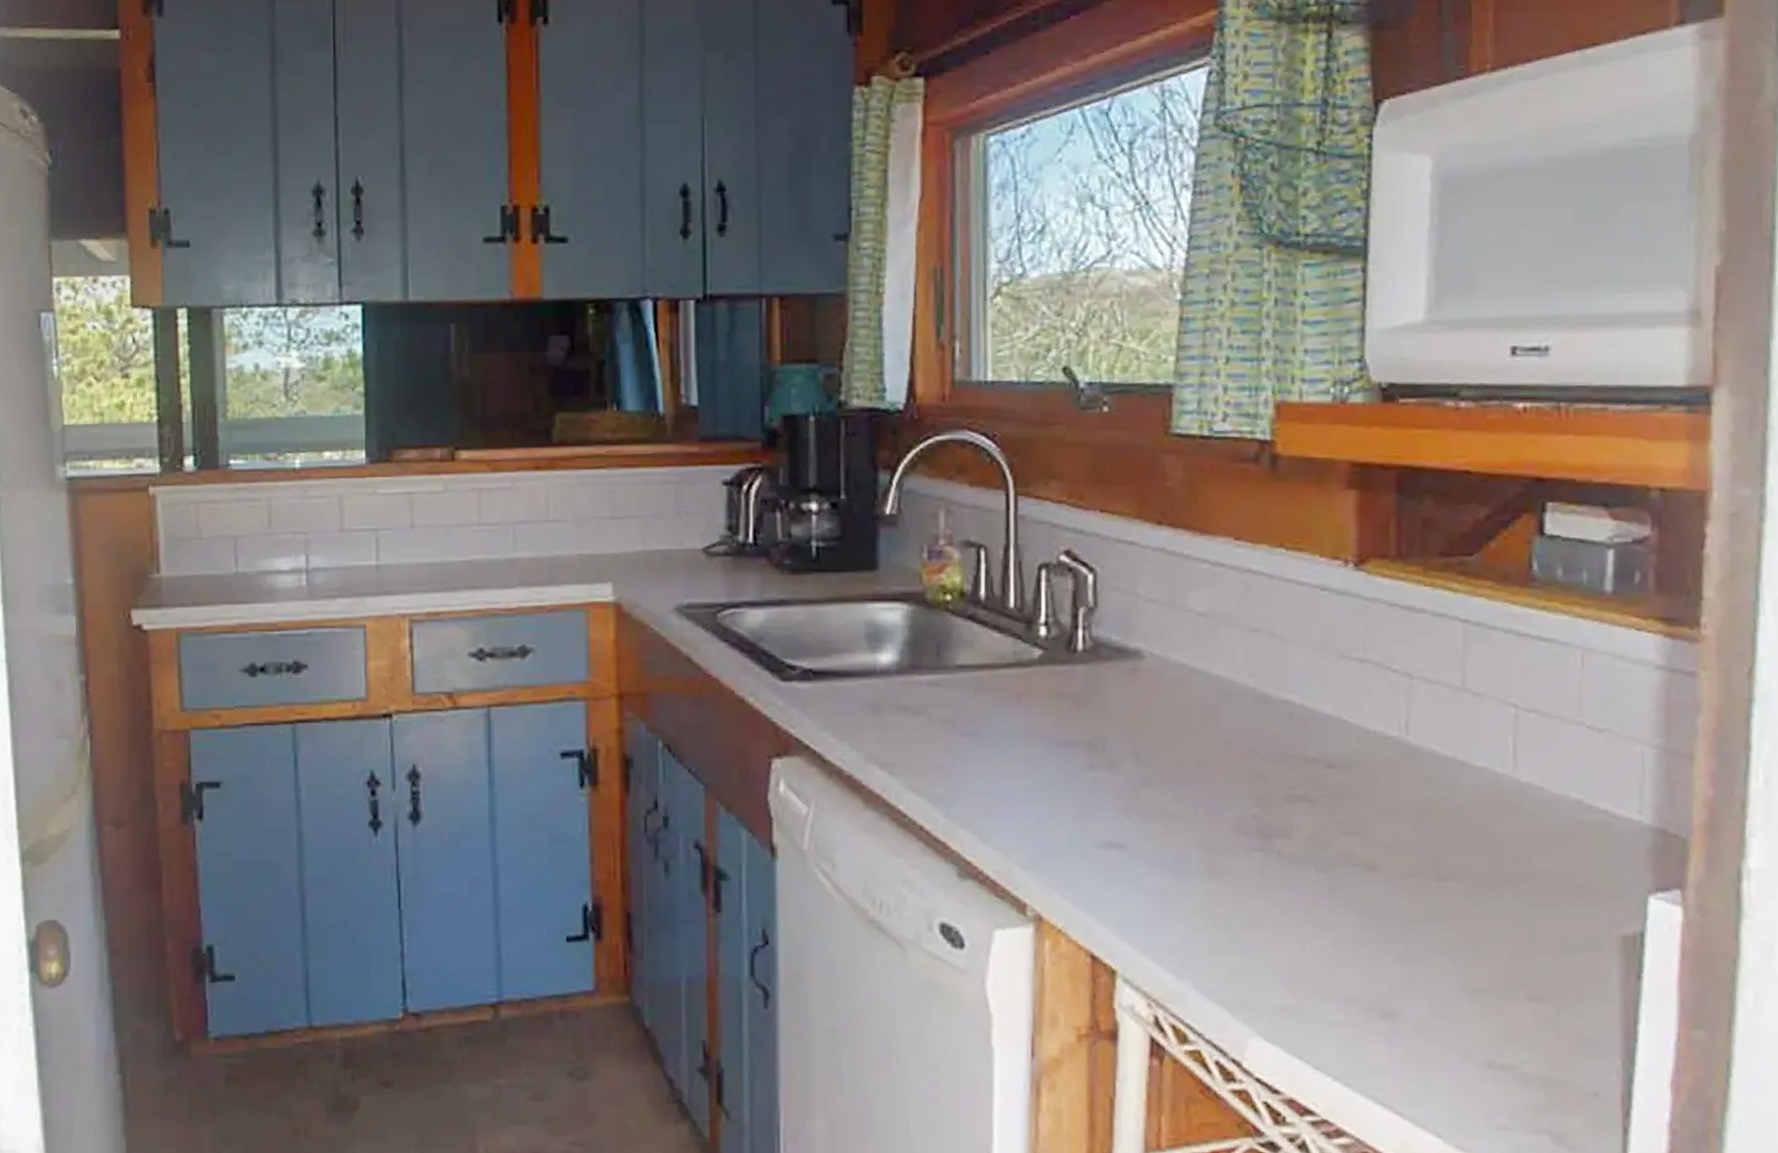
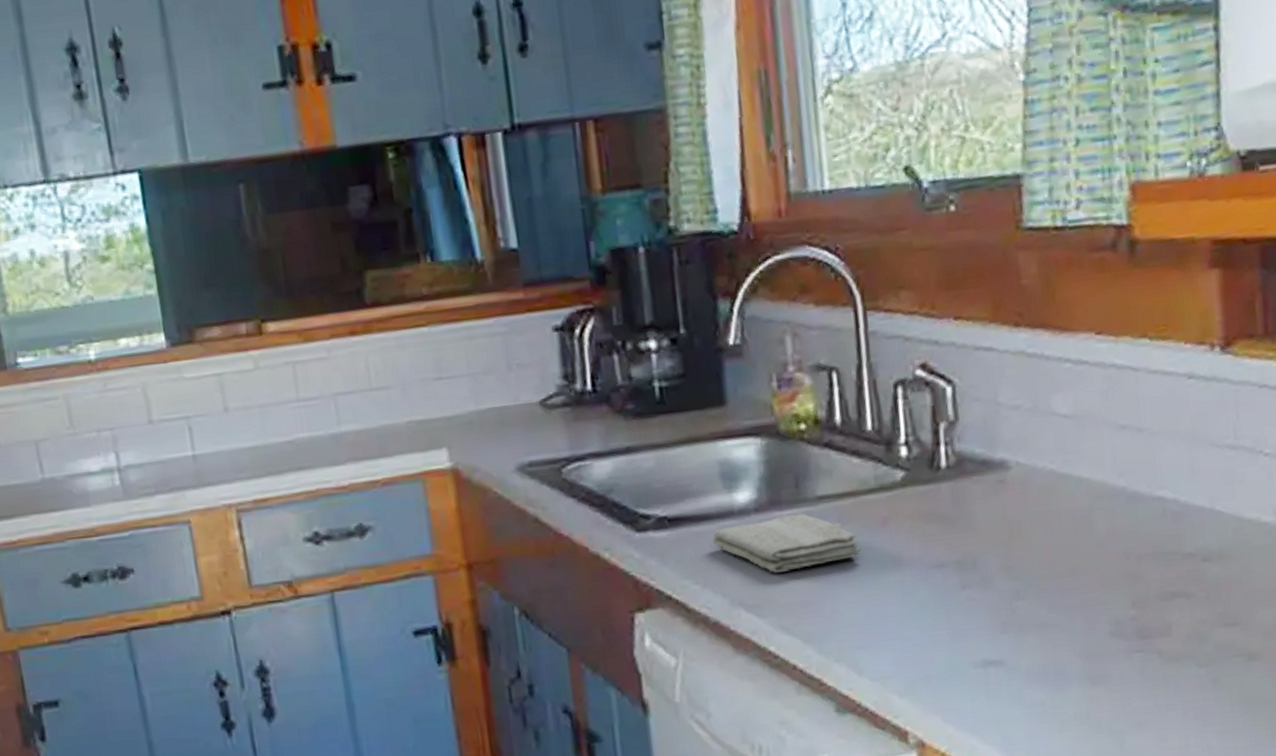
washcloth: none [853,679,995,735] -> present [713,513,862,574]

